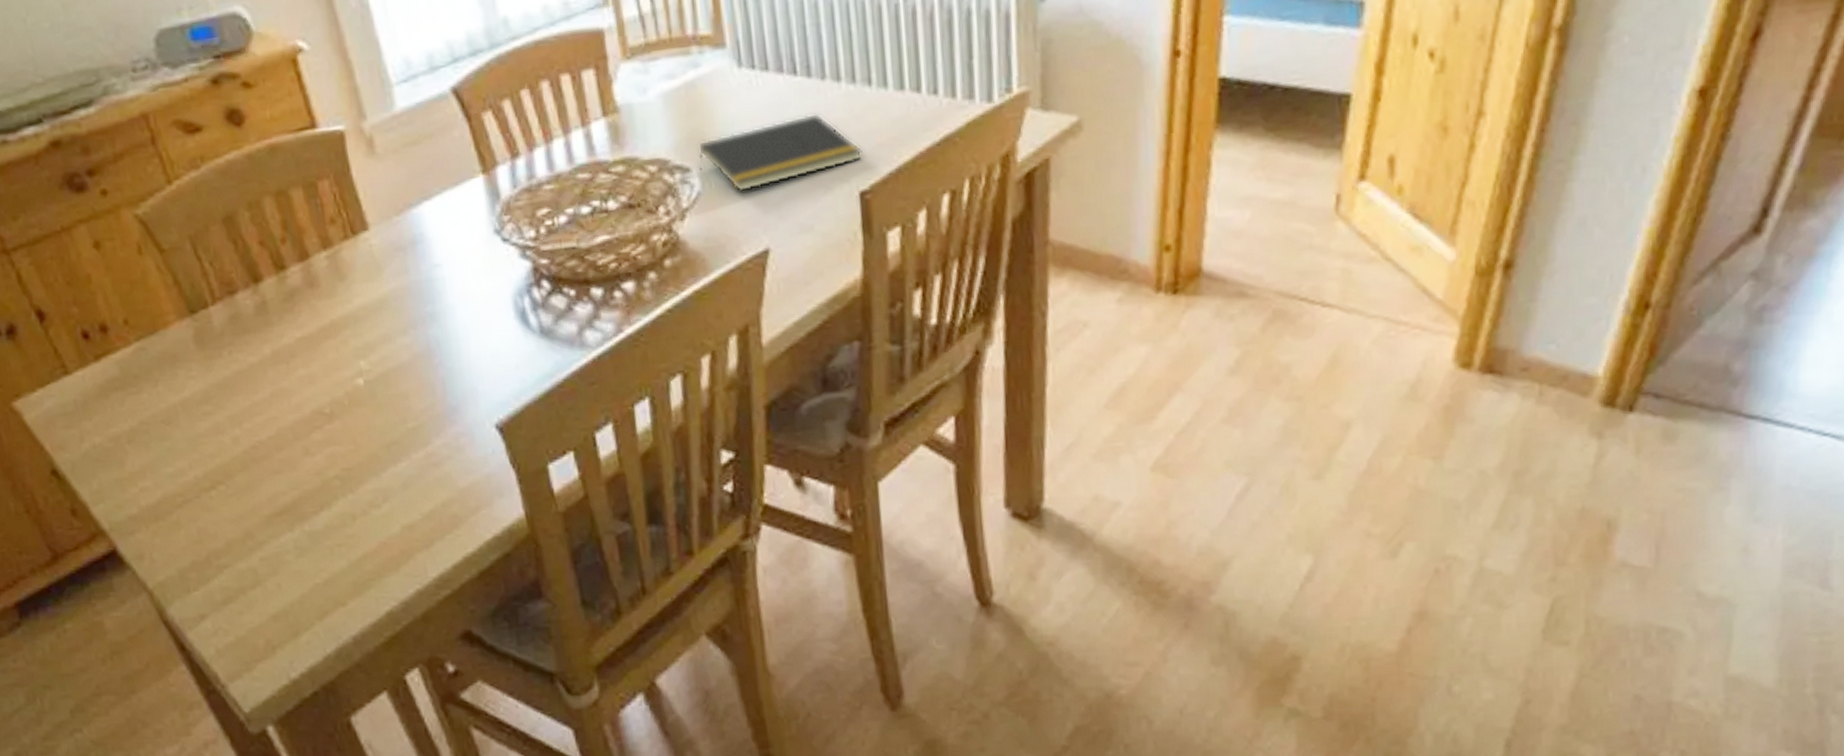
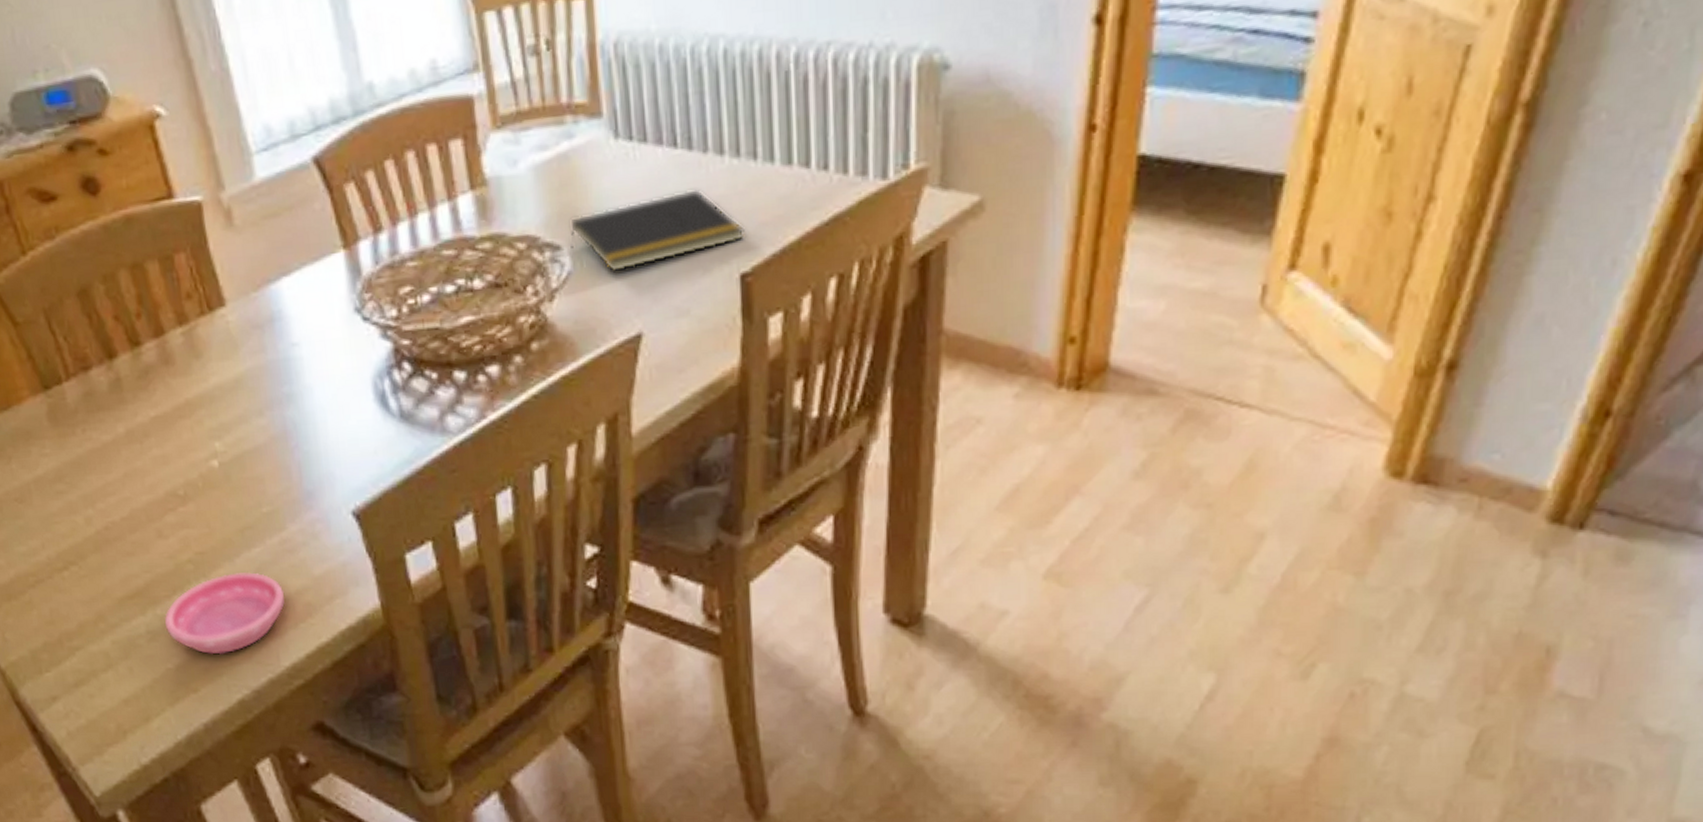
saucer: none [312,486,431,569] -> present [164,572,285,655]

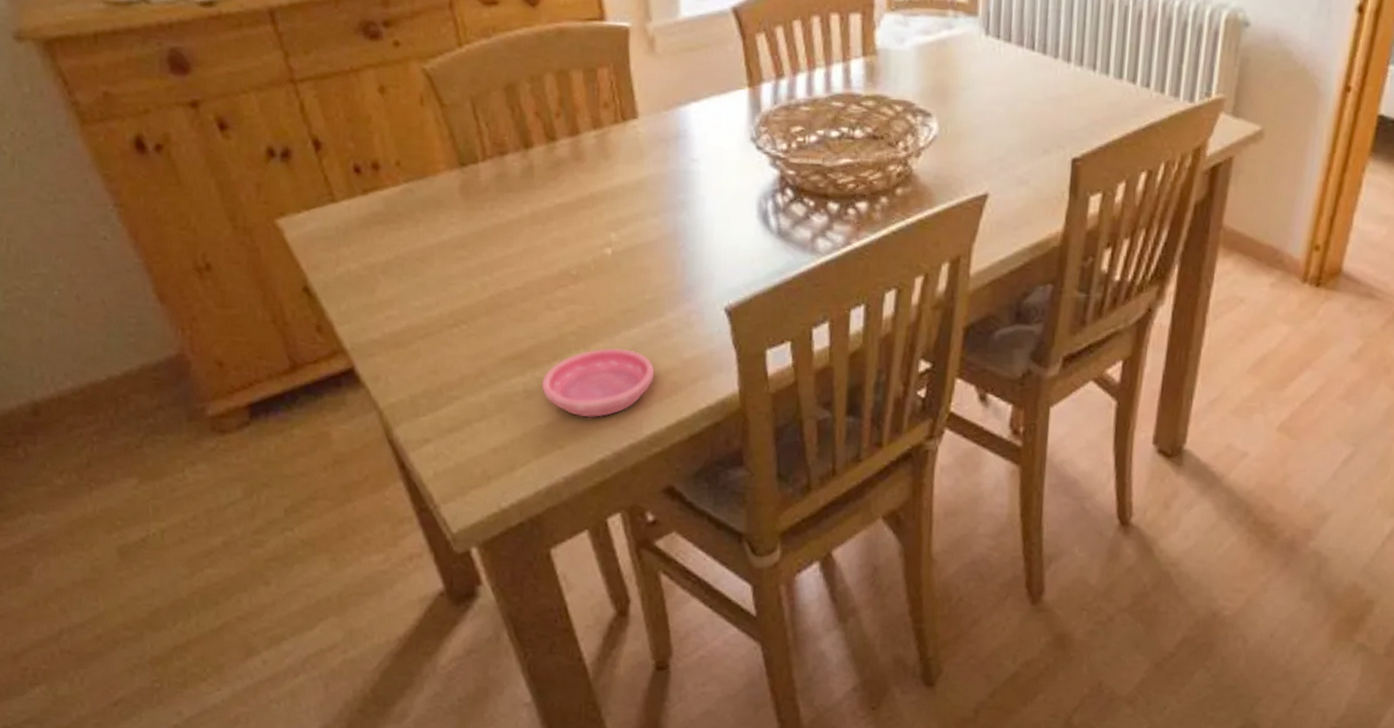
notepad: present [569,188,745,272] -> none [939,85,1080,142]

